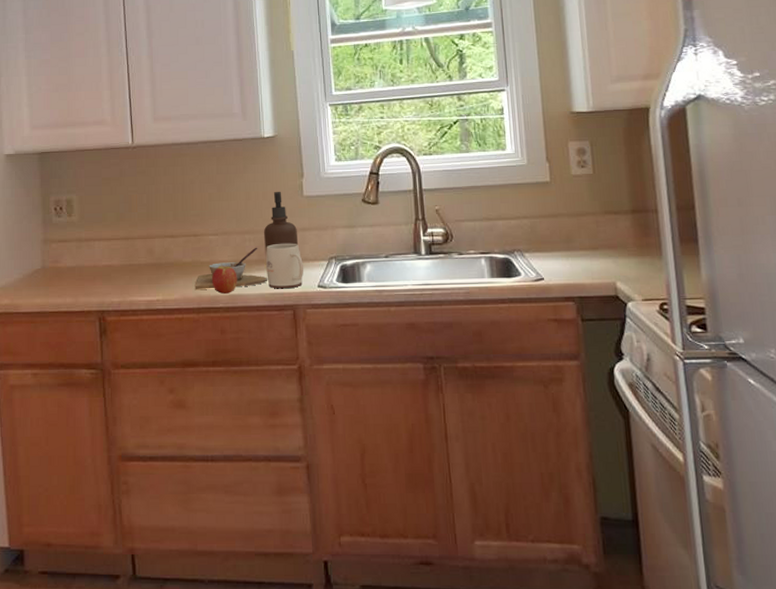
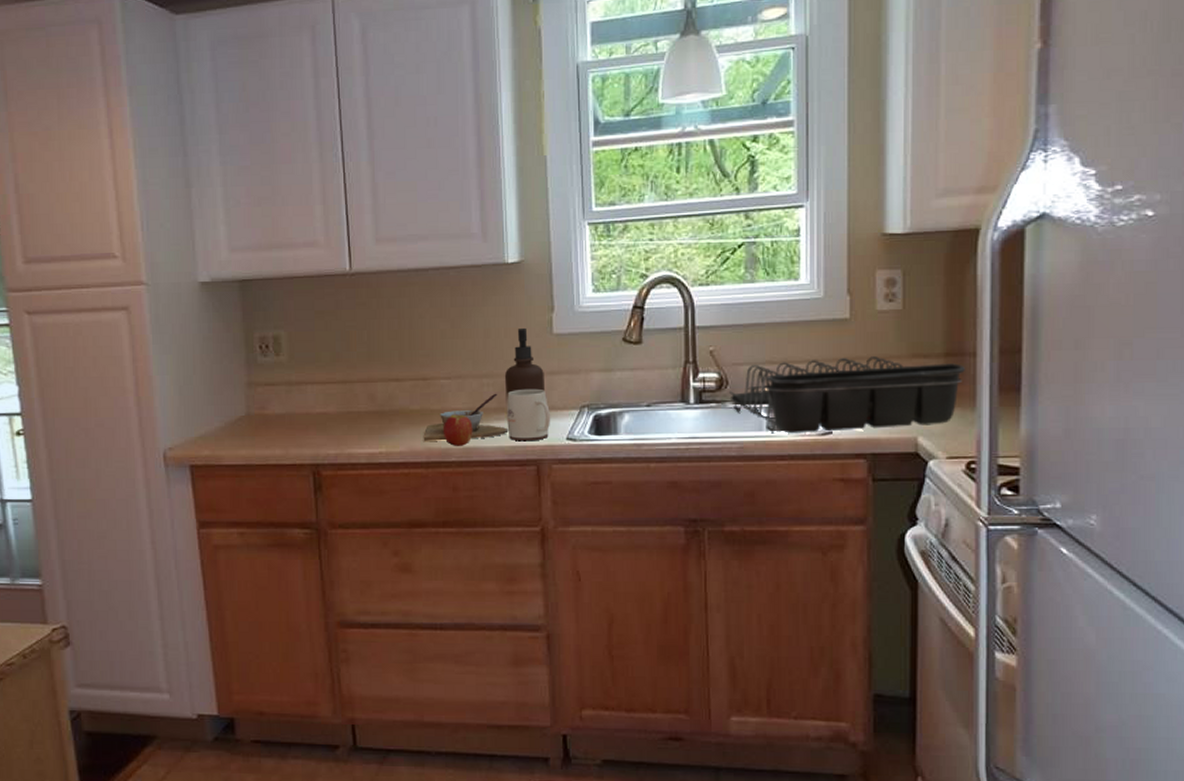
dish rack: none [454,213,650,280] -> present [729,356,965,434]

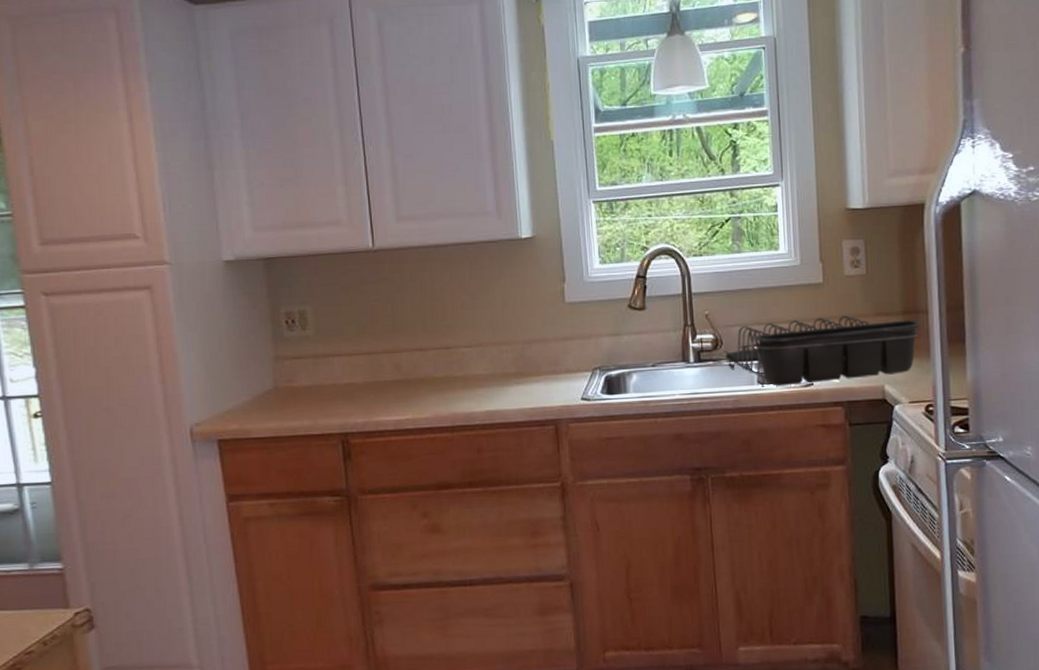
bowl: present [423,393,509,441] -> none [447,359,528,407]
fruit: present [442,414,473,447] -> none [466,380,495,411]
soap dispenser: present [504,327,546,403] -> none [522,297,560,368]
mug: present [506,388,551,442] -> none [524,353,567,403]

